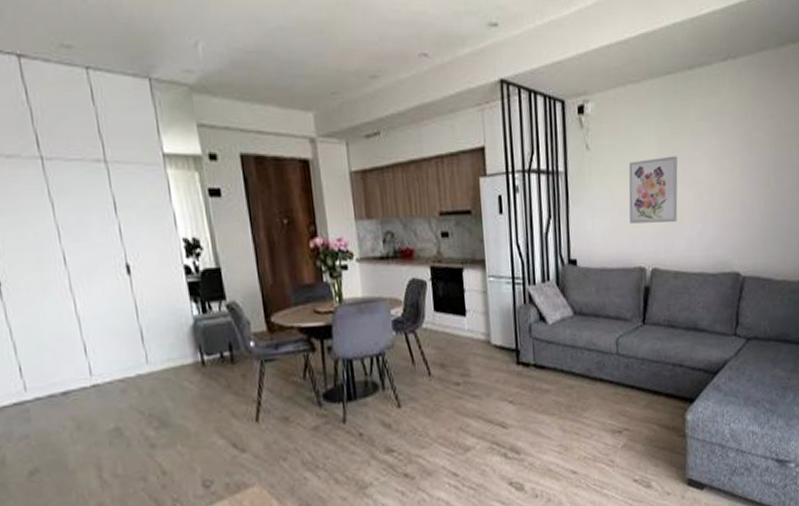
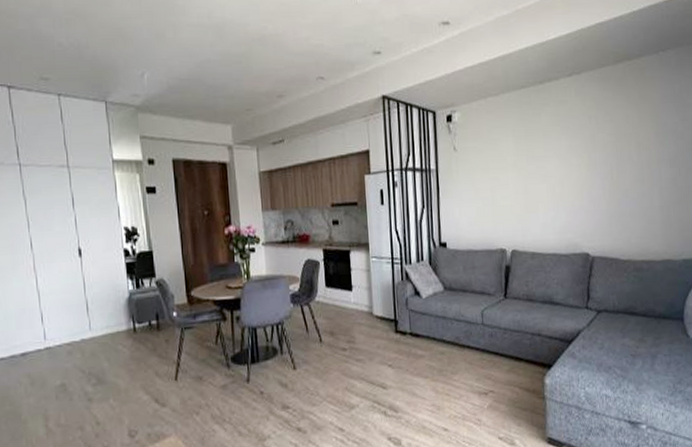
wall art: present [628,156,678,224] -> none [490,155,533,212]

